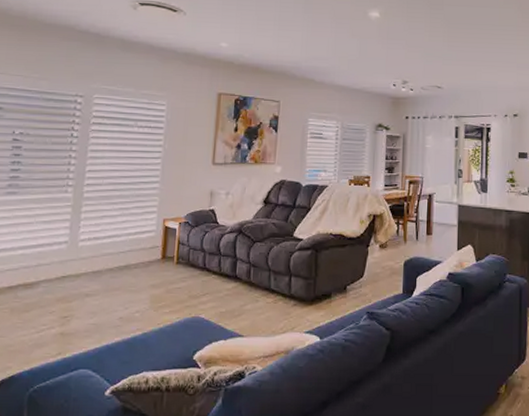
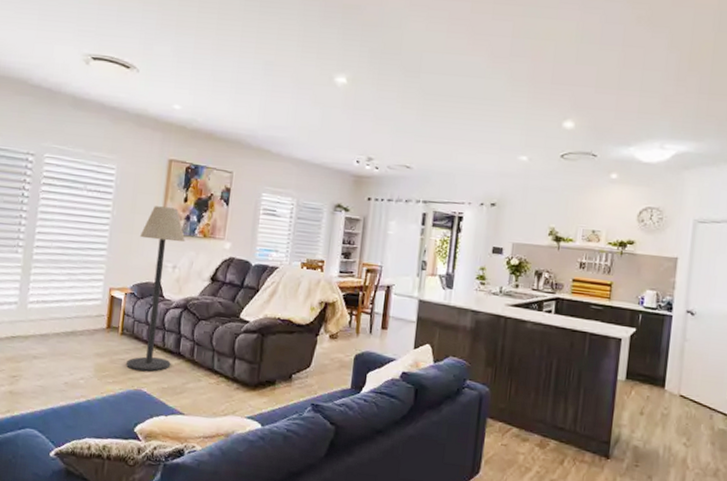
floor lamp: none [183,137,237,297] -> present [126,206,186,372]

